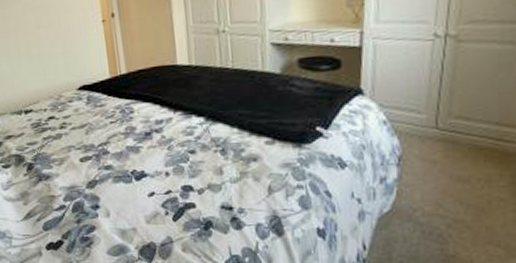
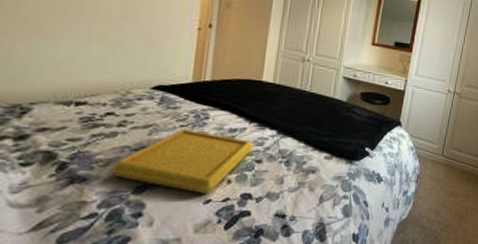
serving tray: none [65,124,183,188] -> present [111,128,253,195]

